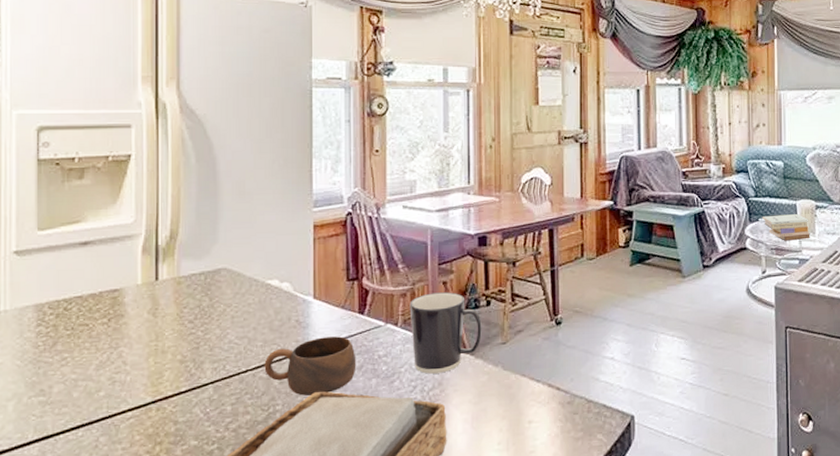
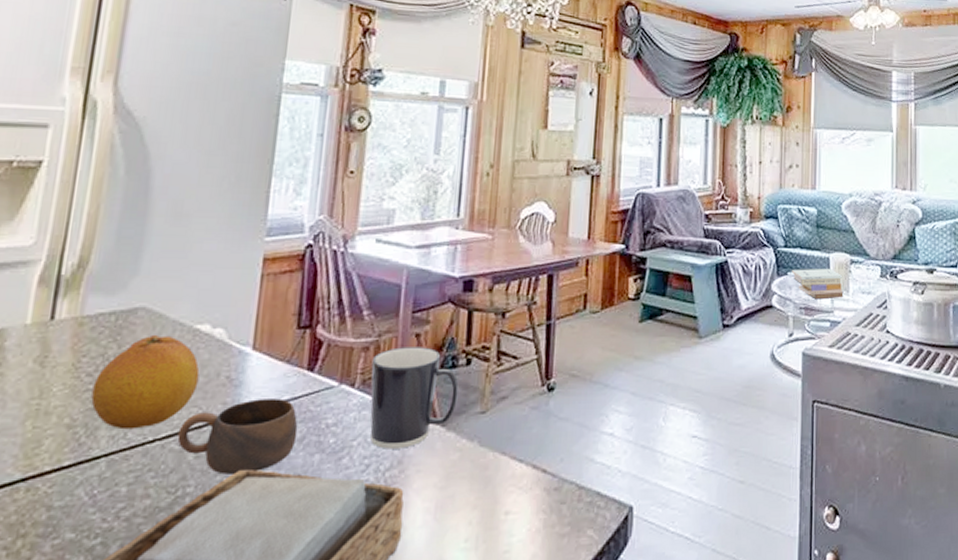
fruit: none [195,289,275,363] -> present [91,334,200,430]

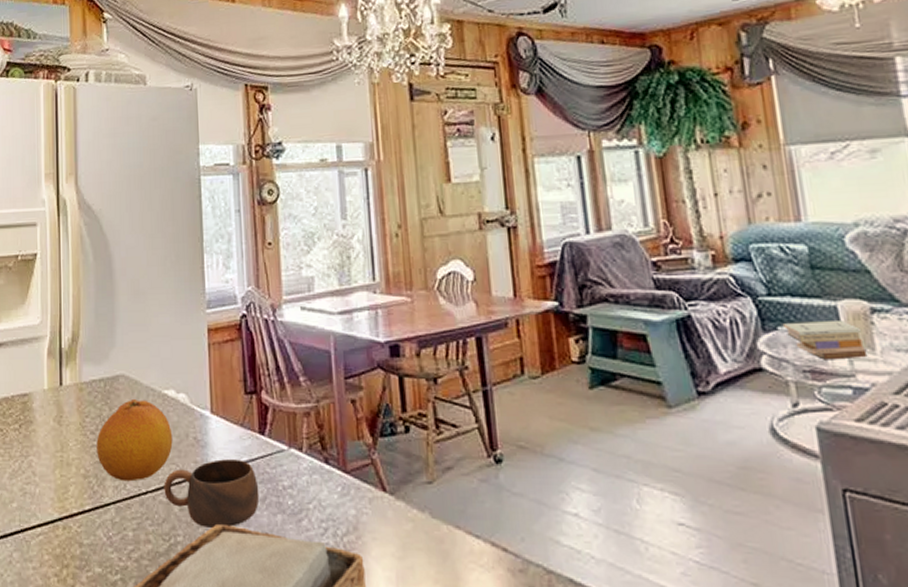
mug: present [369,347,459,449] -> none [314,413,402,515]

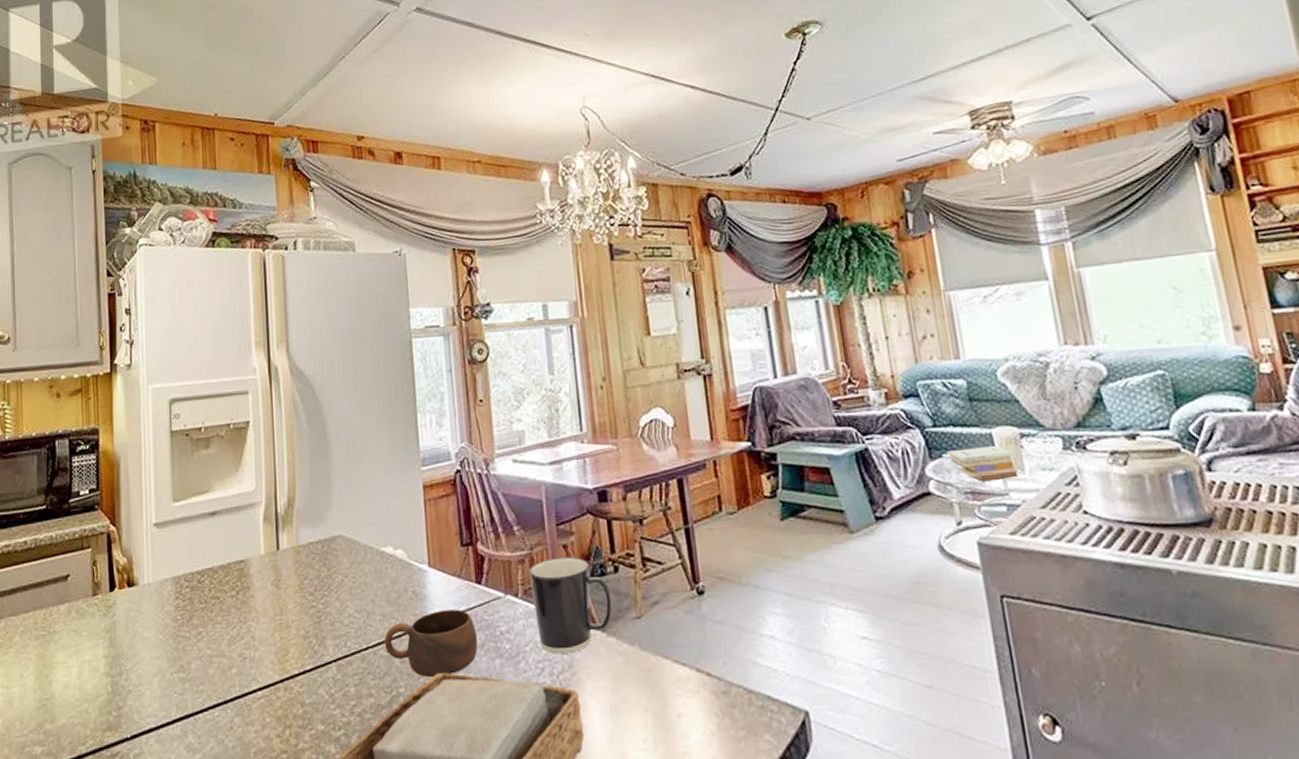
fruit: present [96,398,173,482] -> none [315,557,392,639]
mug: none [314,413,402,515] -> present [529,557,613,654]

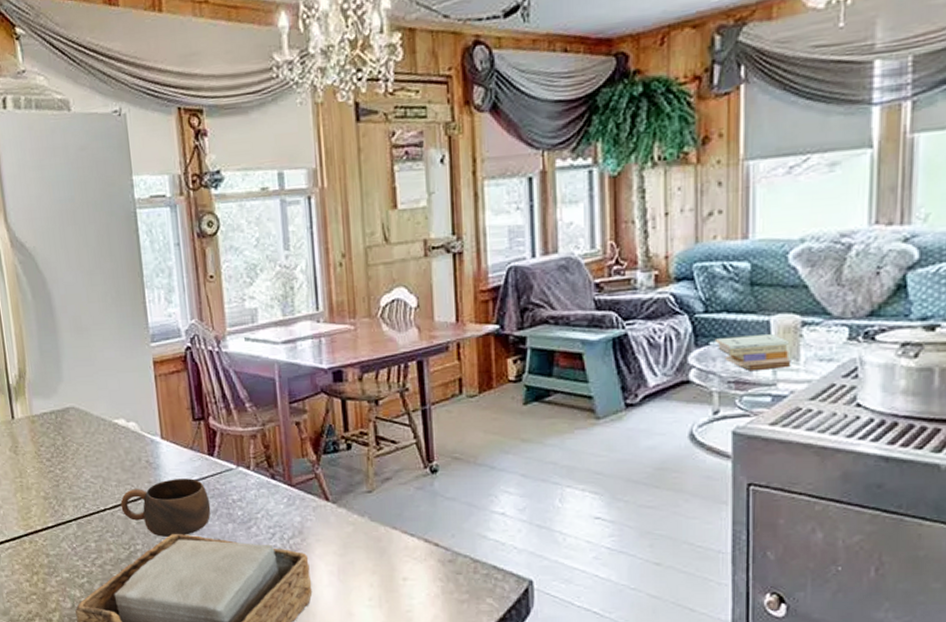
mug: present [529,557,613,654] -> none [261,434,344,521]

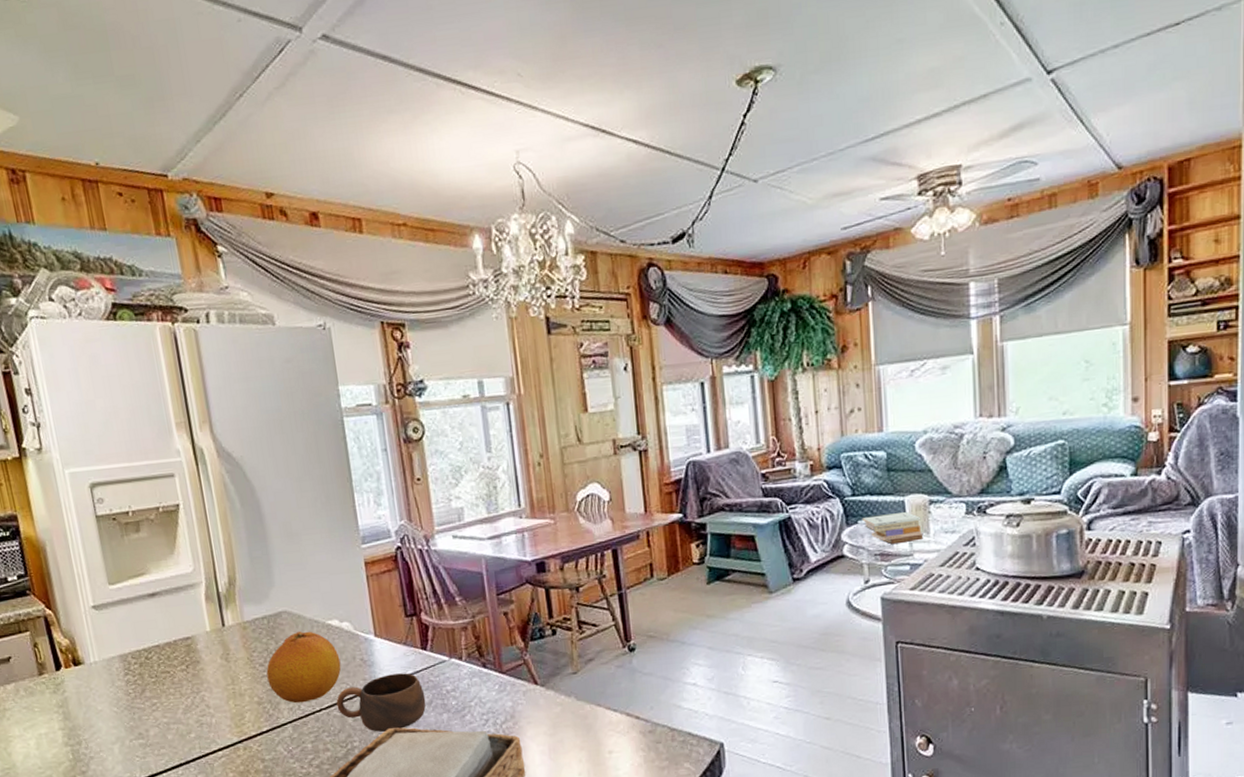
fruit: none [53,428,127,501] -> present [266,631,342,704]

